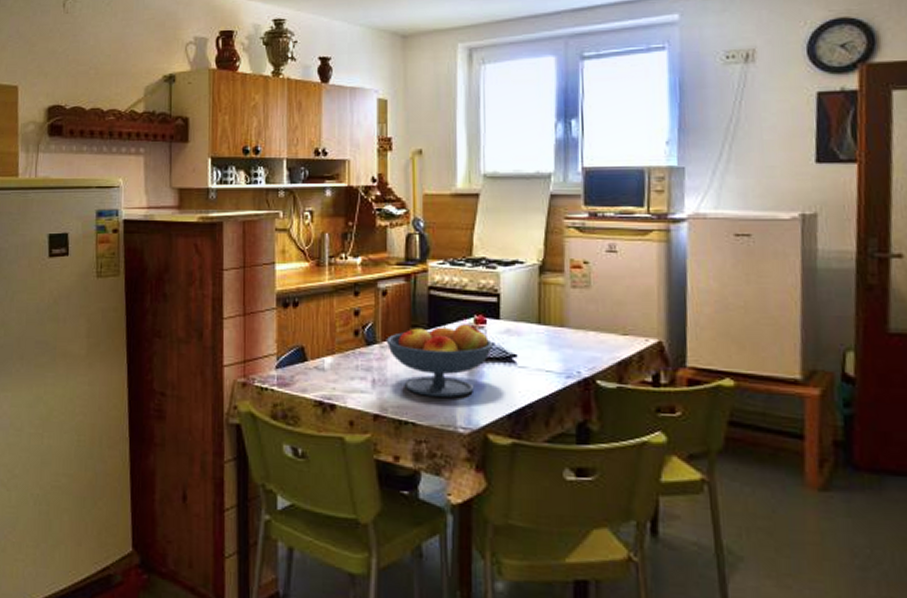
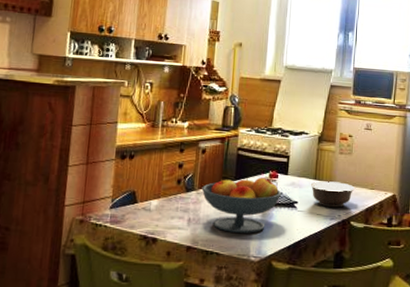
bowl: none [532,326,598,361] -> present [310,181,355,208]

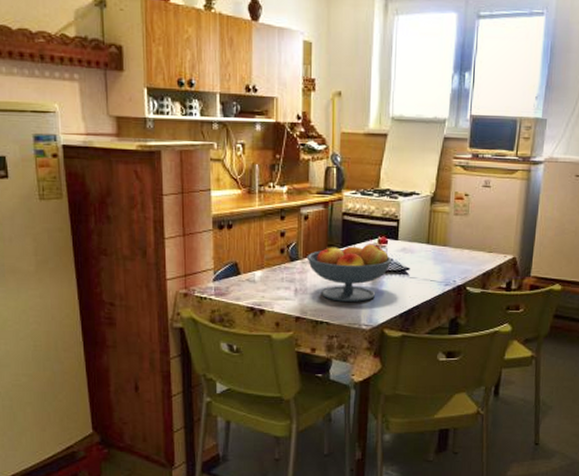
bowl: present [310,181,355,208] -> none [422,245,471,273]

